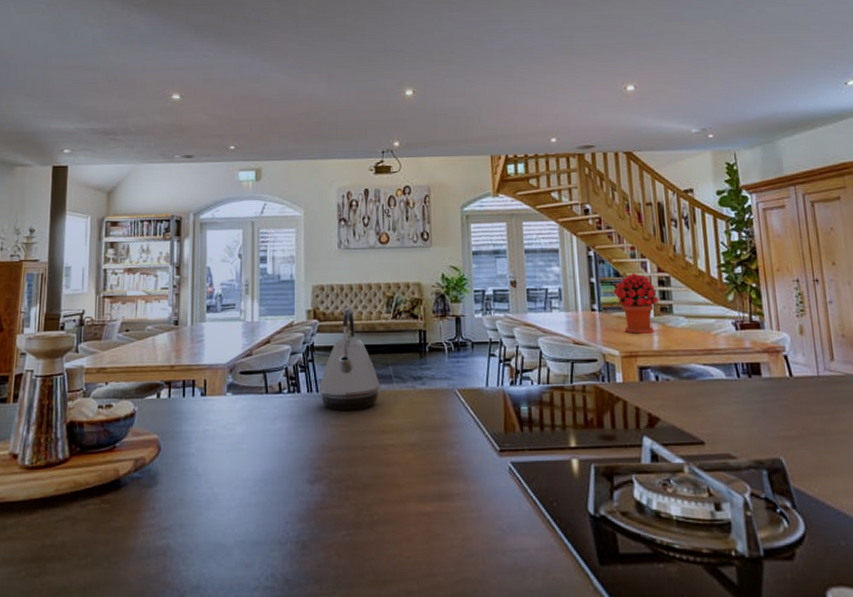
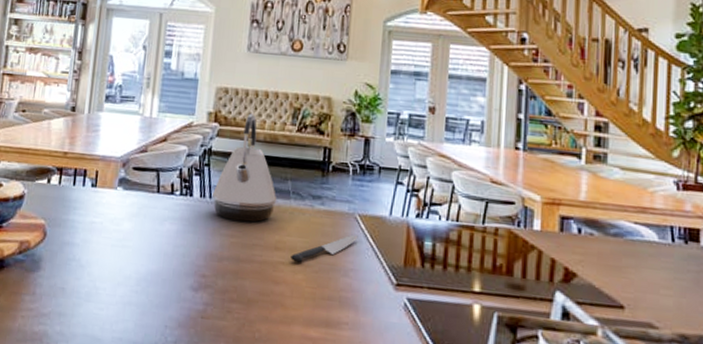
kitchen knife: none [399,409,460,443] -> present [290,235,358,263]
bouquet: present [613,273,659,334] -> none [542,114,593,182]

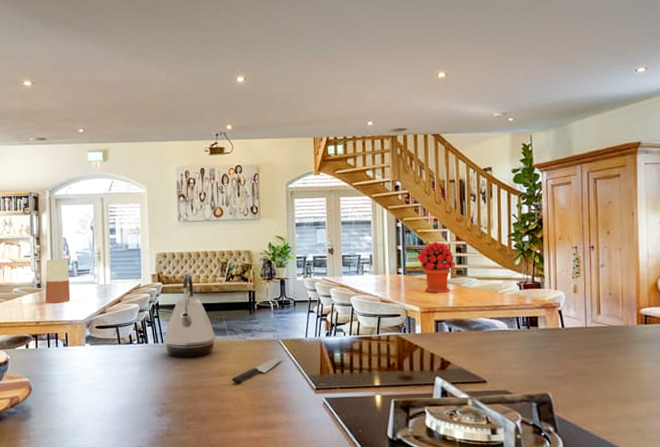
vase: none [77,78,112,134] -> present [45,259,71,303]
bouquet: none [542,114,593,182] -> present [417,242,455,293]

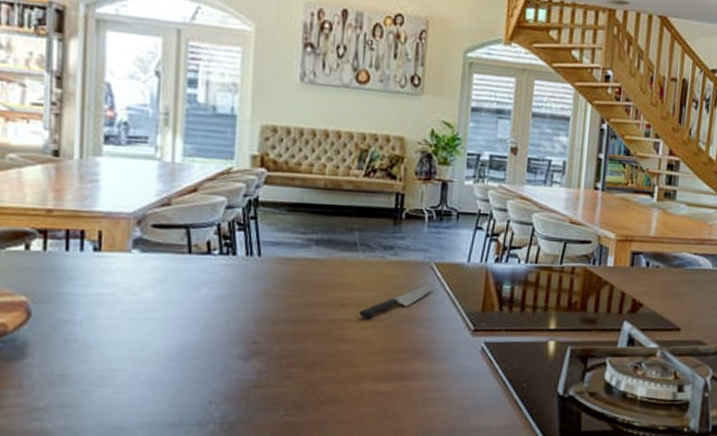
vase: present [45,259,71,303] -> none [65,113,113,185]
kettle: present [163,271,216,357] -> none [261,156,342,279]
bouquet: present [417,242,455,293] -> none [620,153,664,219]

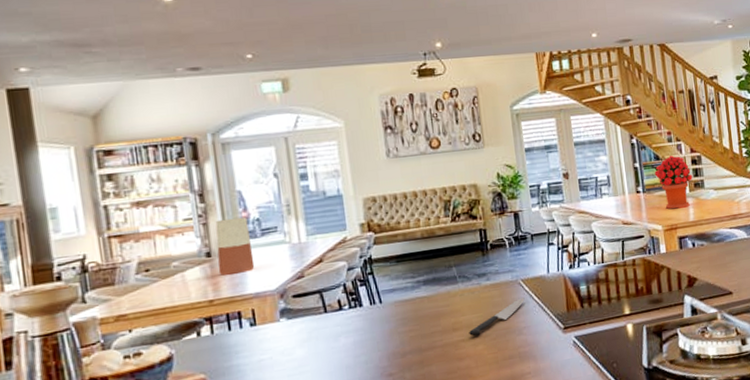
vase: none [65,113,113,185] -> present [215,216,255,275]
bouquet: none [620,153,664,219] -> present [654,155,693,209]

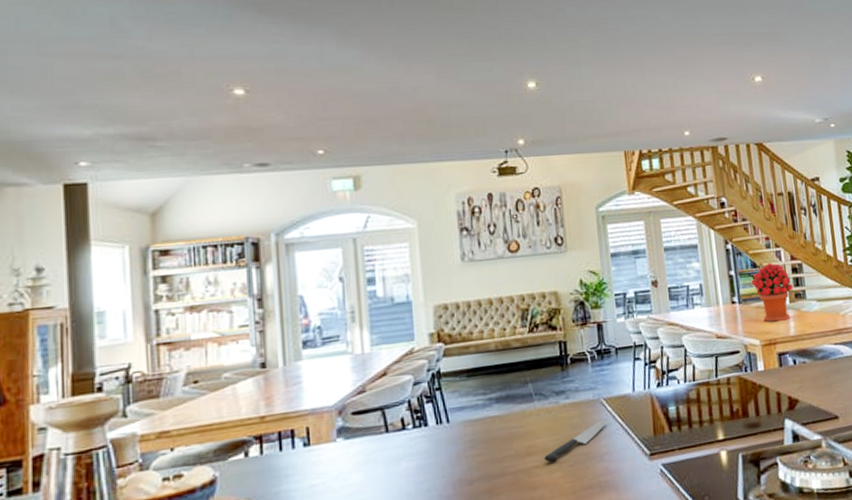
vase: present [215,216,255,275] -> none [272,324,313,389]

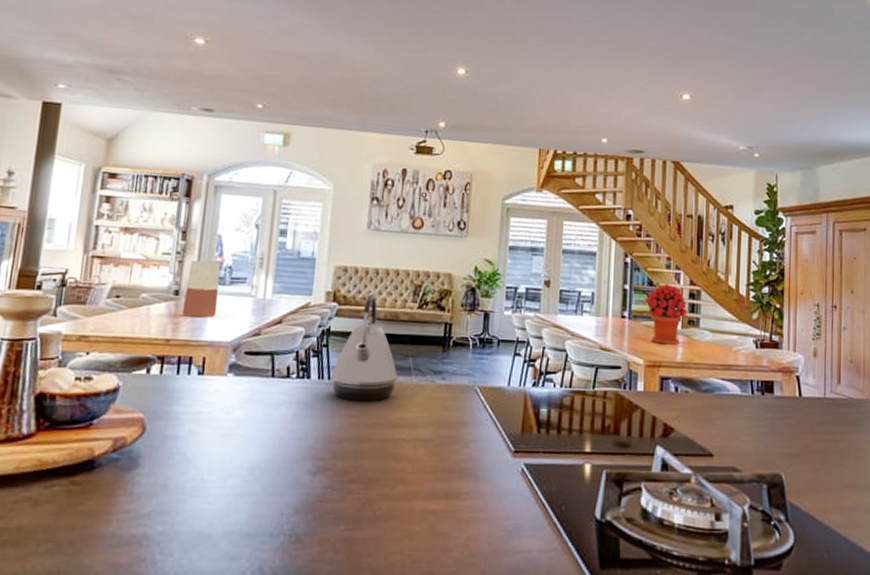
vase: none [272,324,313,389] -> present [181,260,221,318]
kettle: none [449,324,521,440] -> present [330,292,398,401]
kitchen knife: present [544,419,607,463] -> none [412,407,478,438]

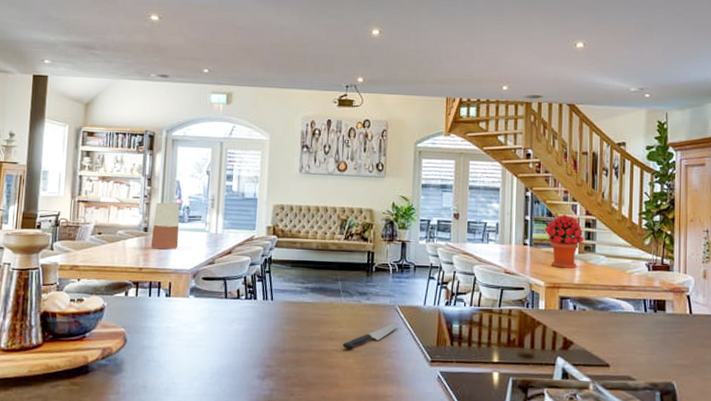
kettle: present [330,292,398,401] -> none [273,226,330,318]
kitchen knife: none [412,407,478,438] -> present [343,323,399,350]

